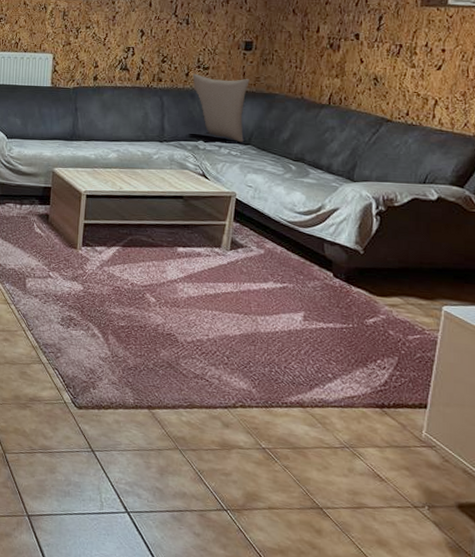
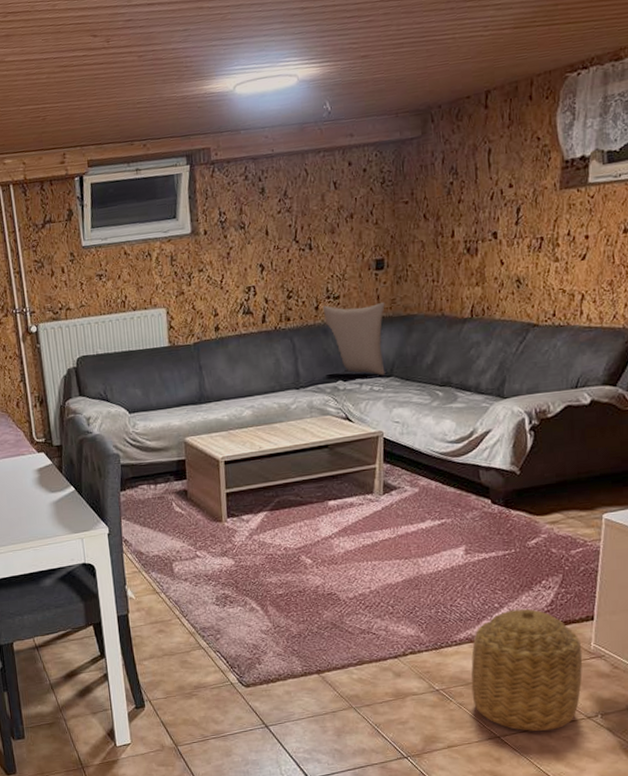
basket: none [298,382,413,513] -> present [471,608,583,731]

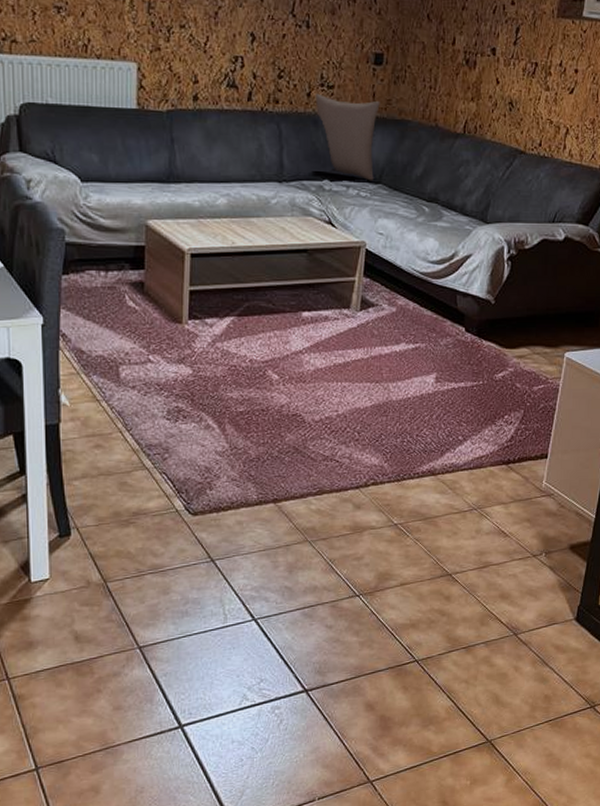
basket: present [471,608,583,731] -> none [429,443,535,569]

